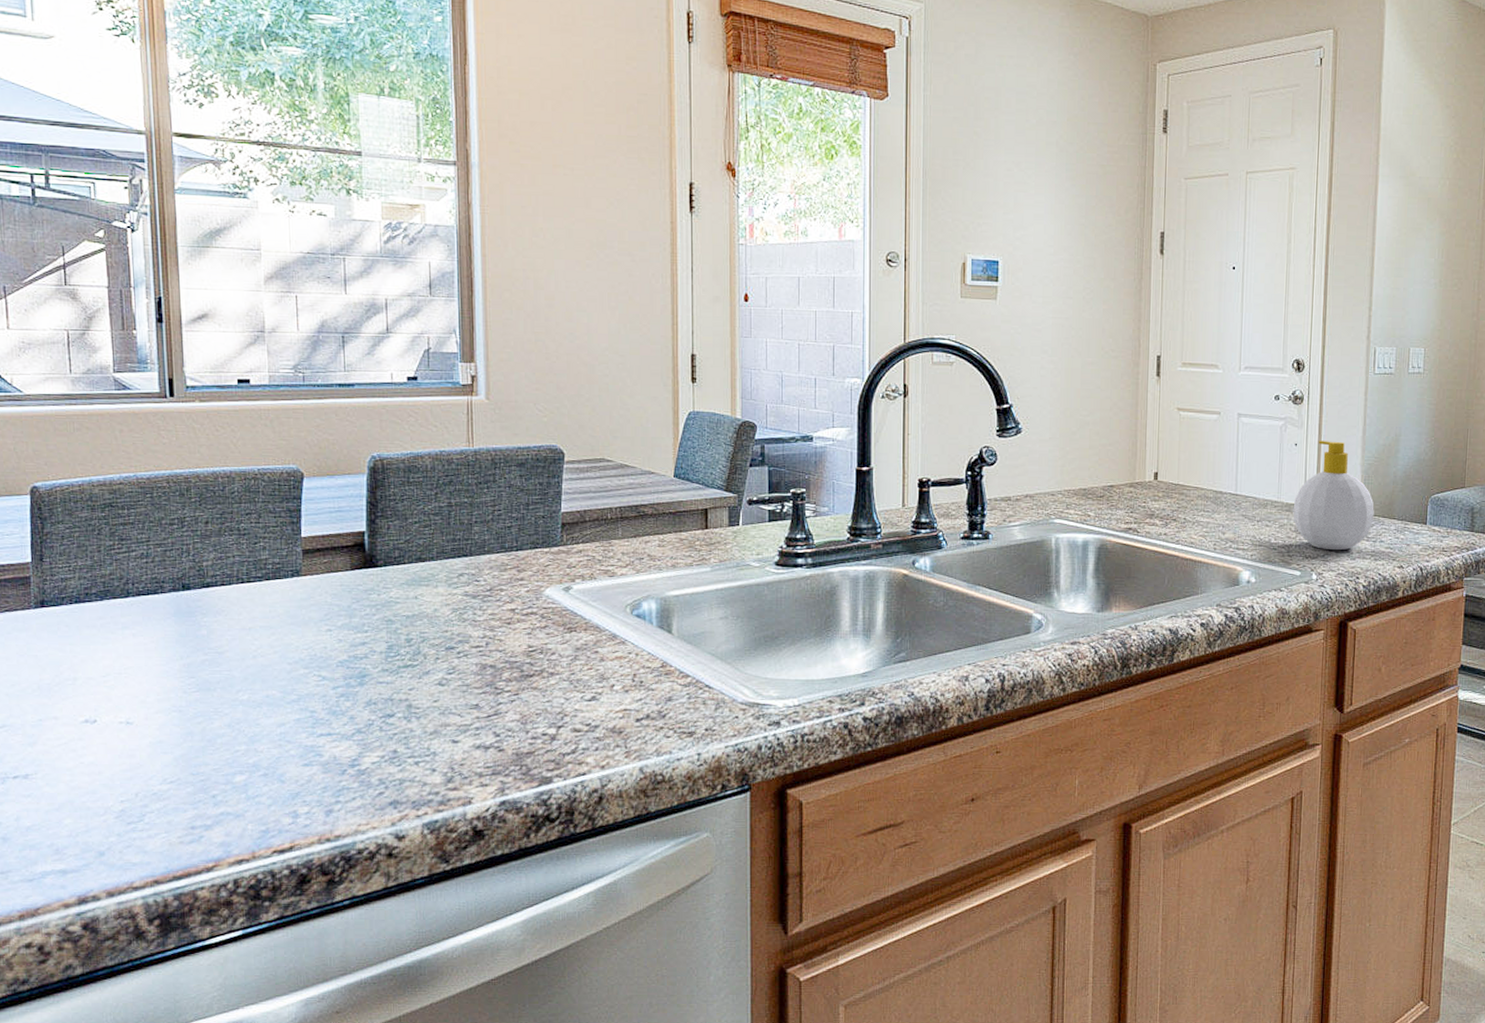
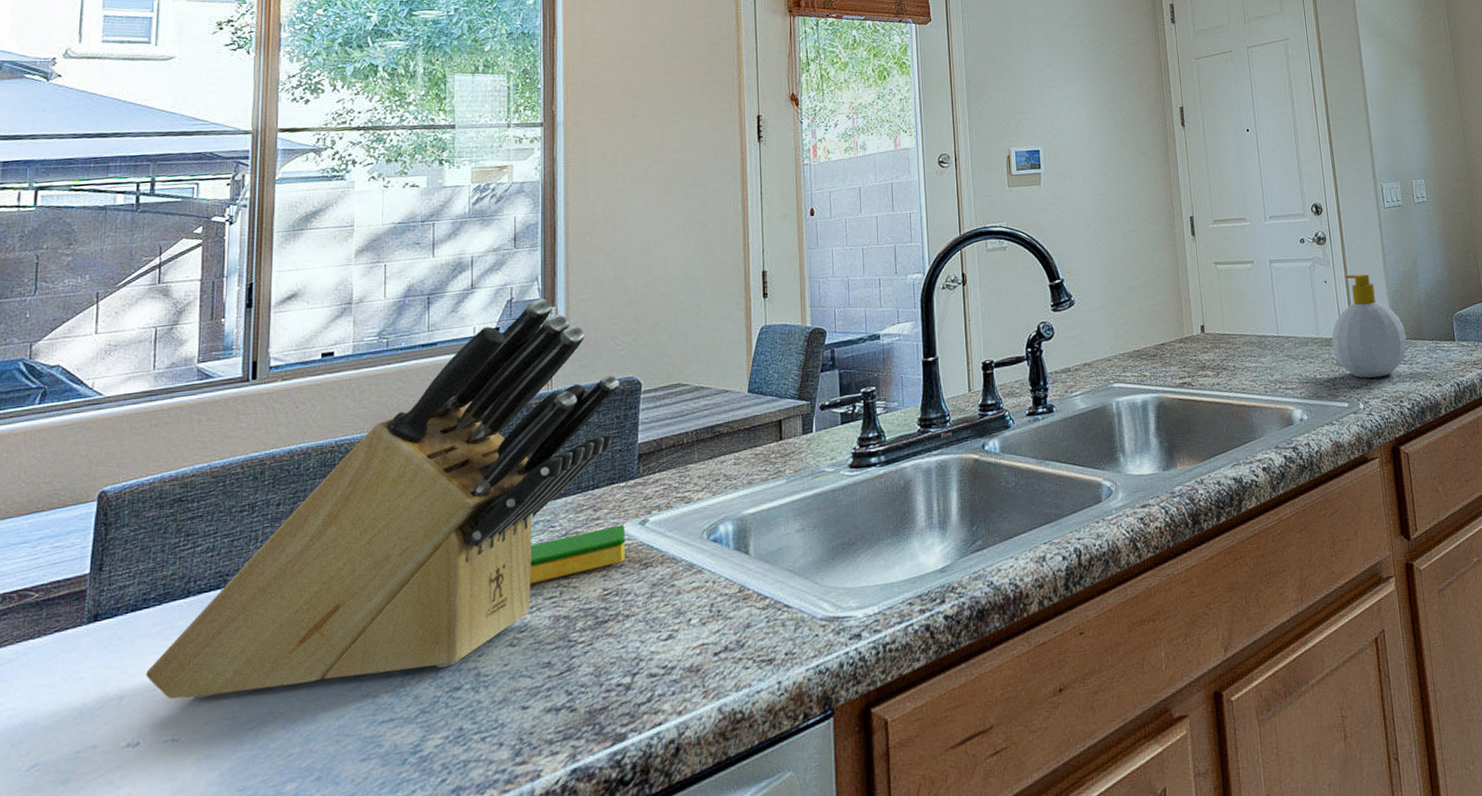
knife block: none [95,352,542,696] -> present [146,298,620,699]
dish sponge: none [456,588,549,631] -> present [530,524,625,584]

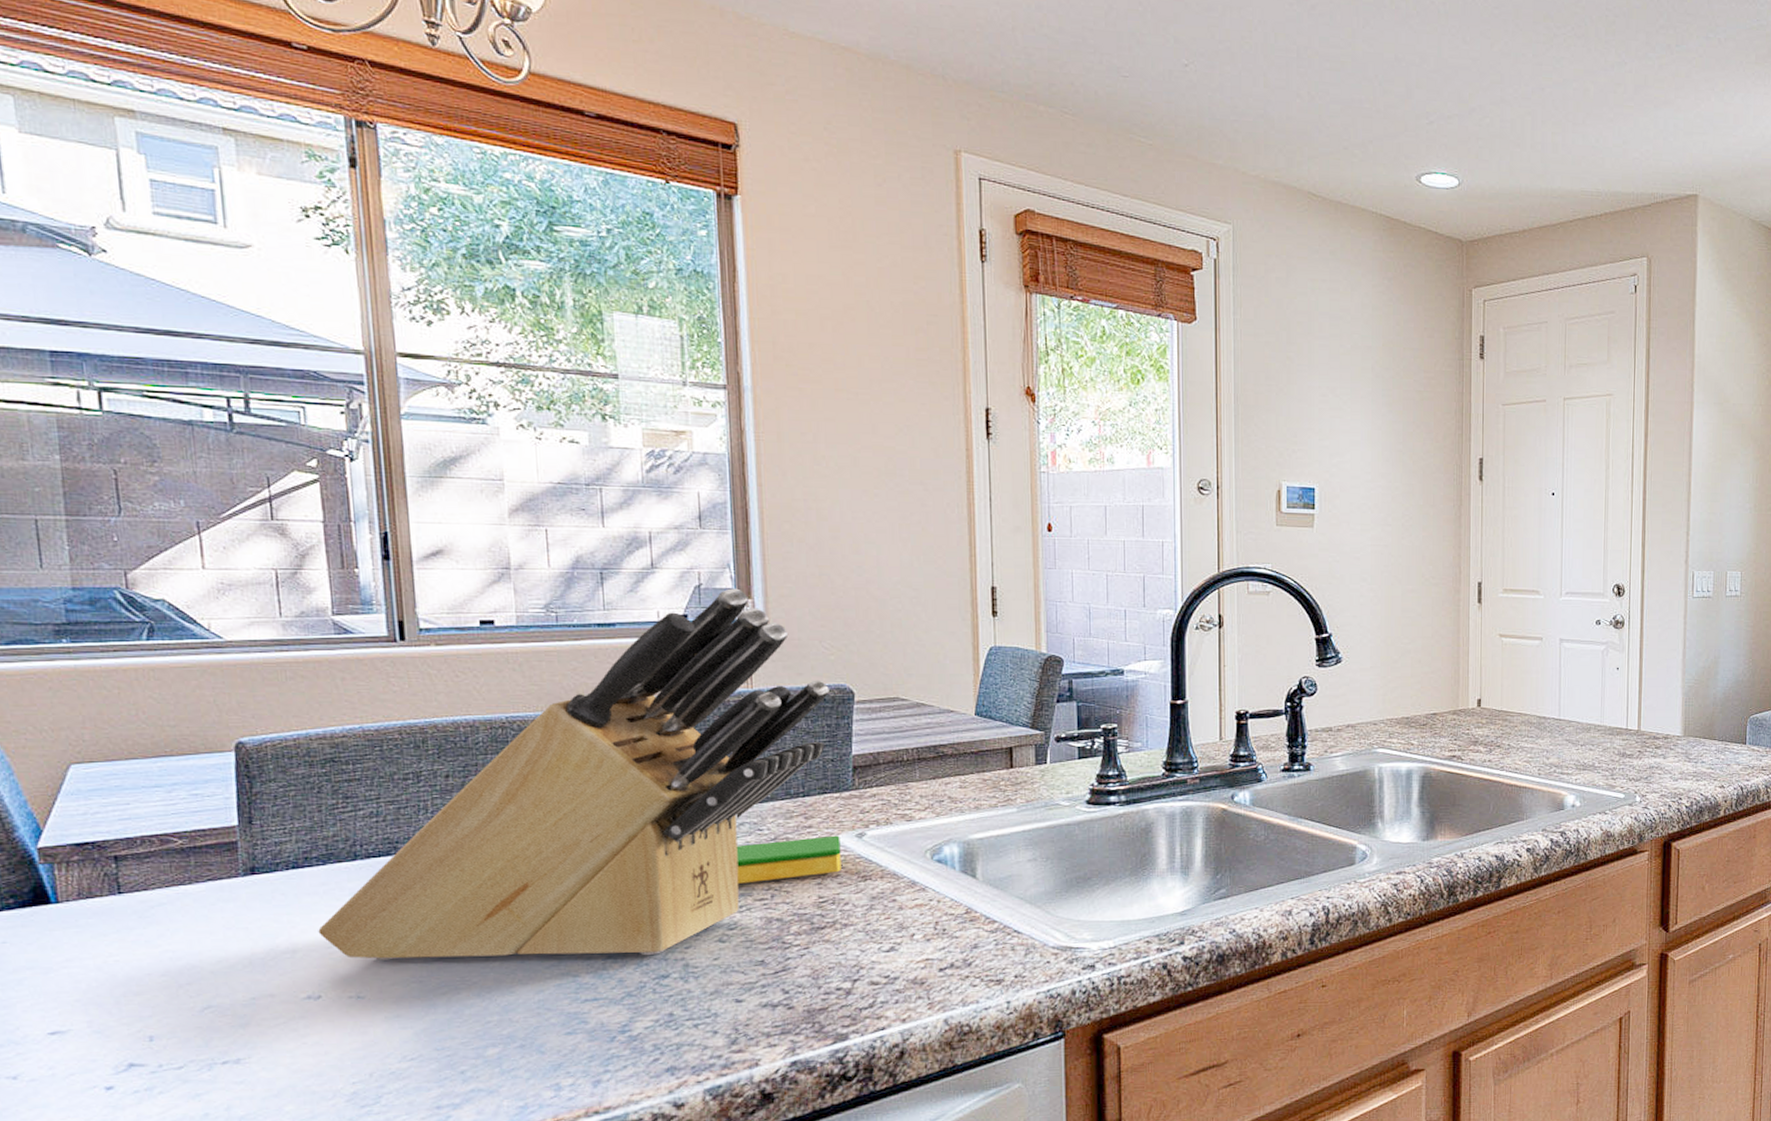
soap bottle: present [1331,273,1407,378] -> none [1616,664,1695,772]

